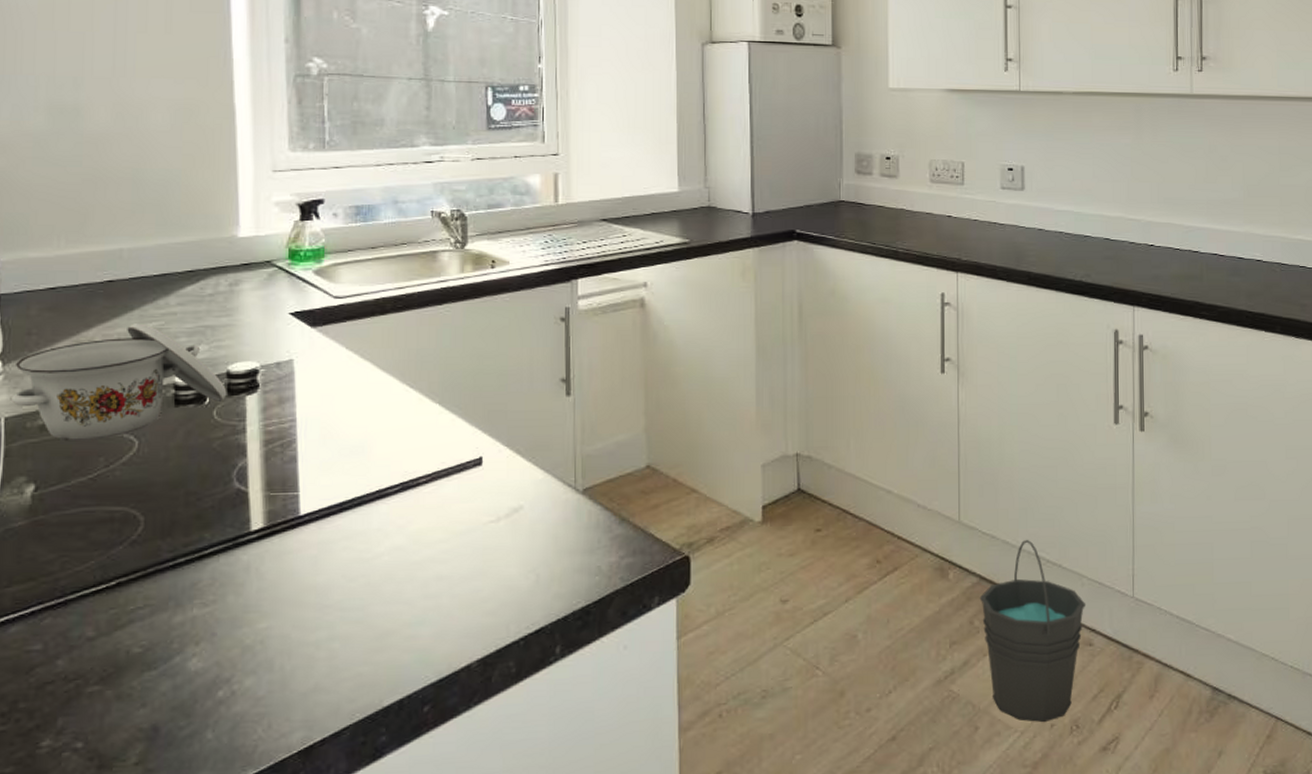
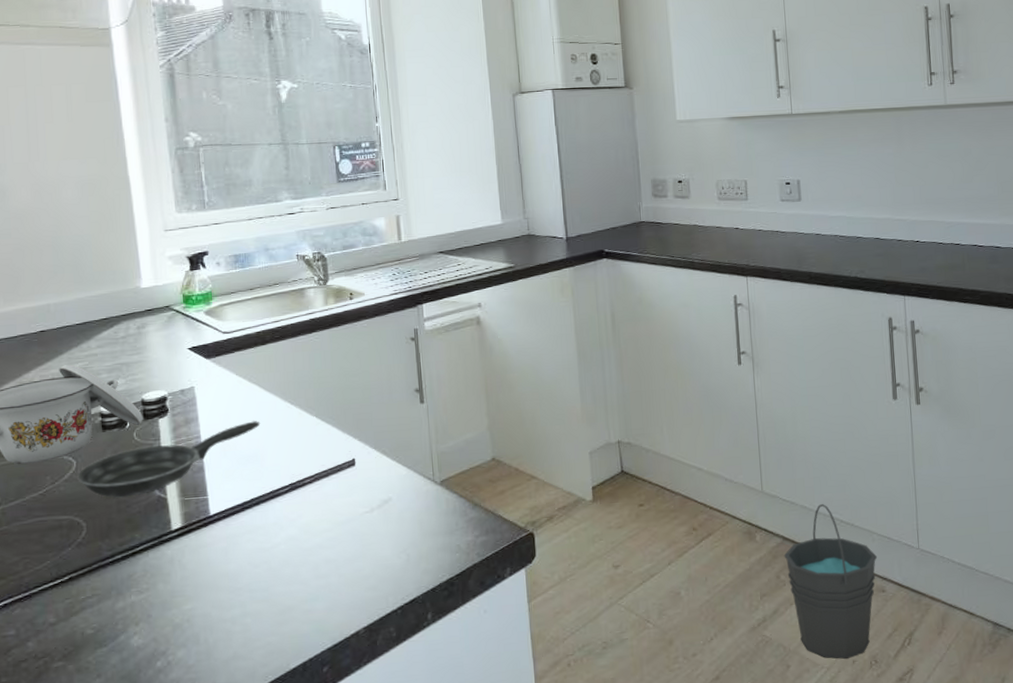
frying pan: none [138,405,371,488] -> present [77,421,261,498]

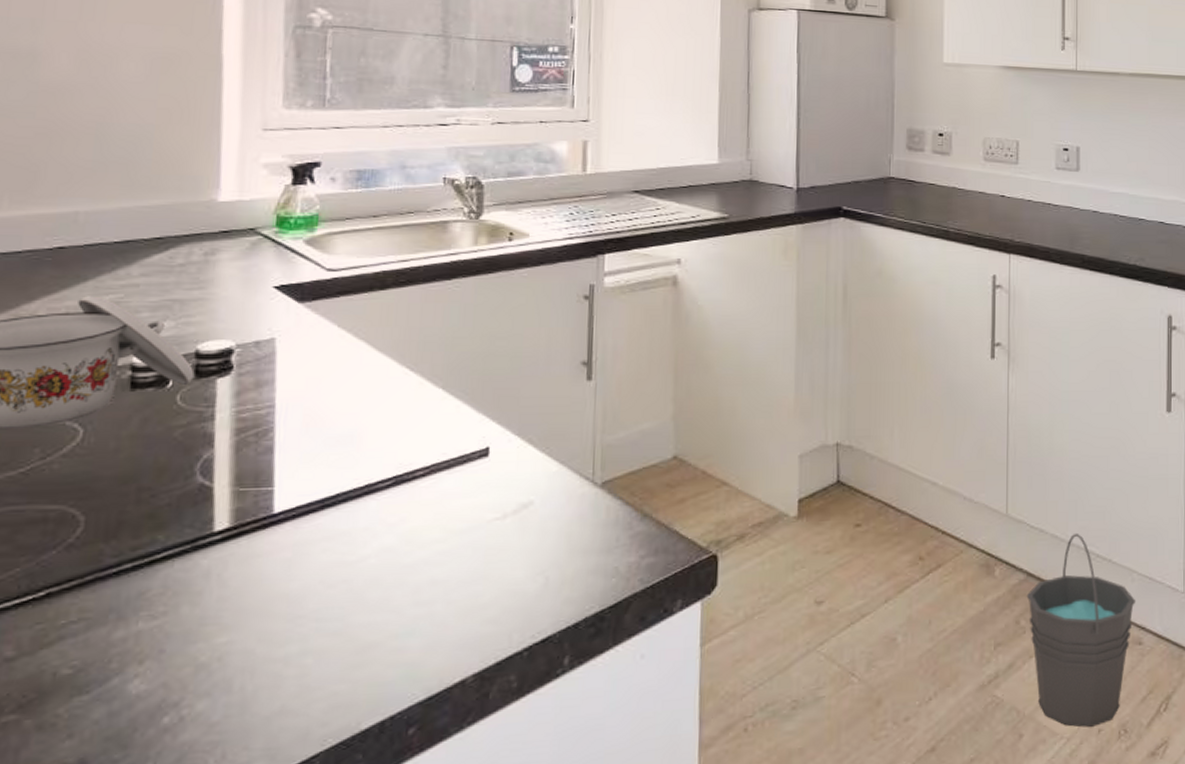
frying pan: present [77,421,261,498] -> none [82,389,364,484]

